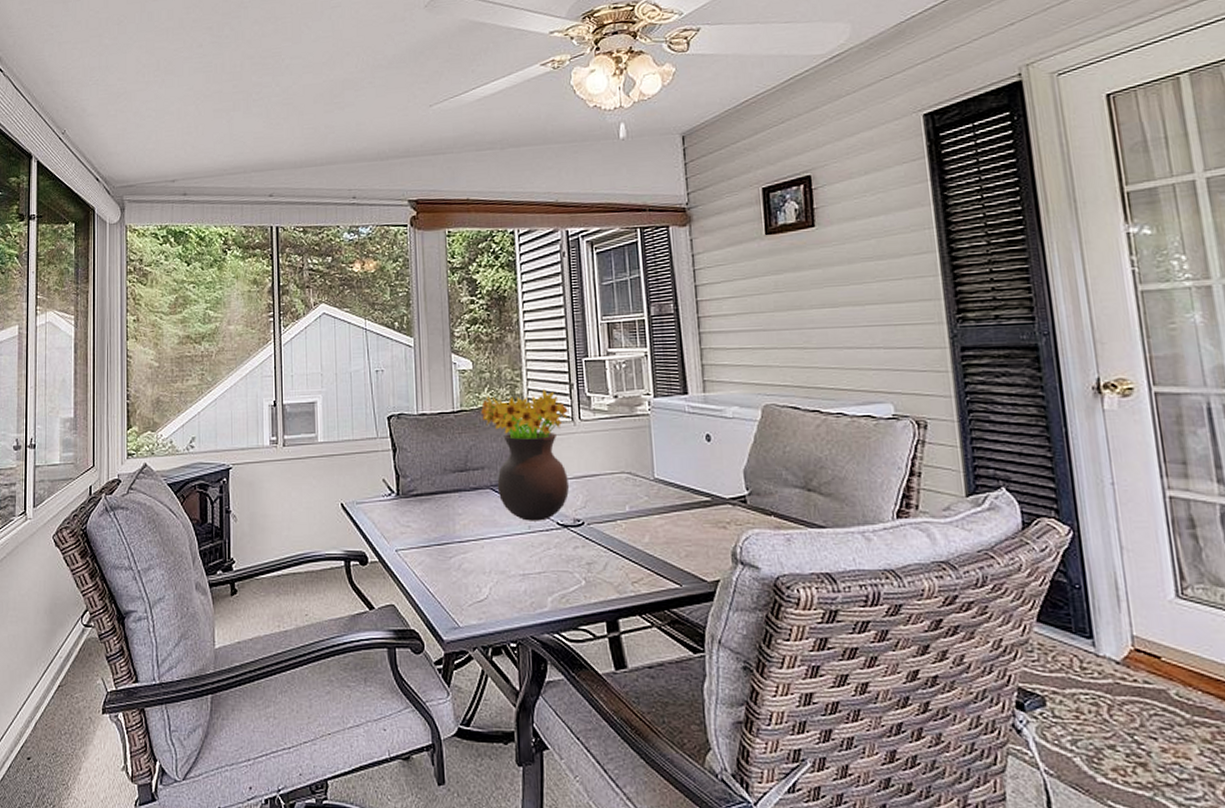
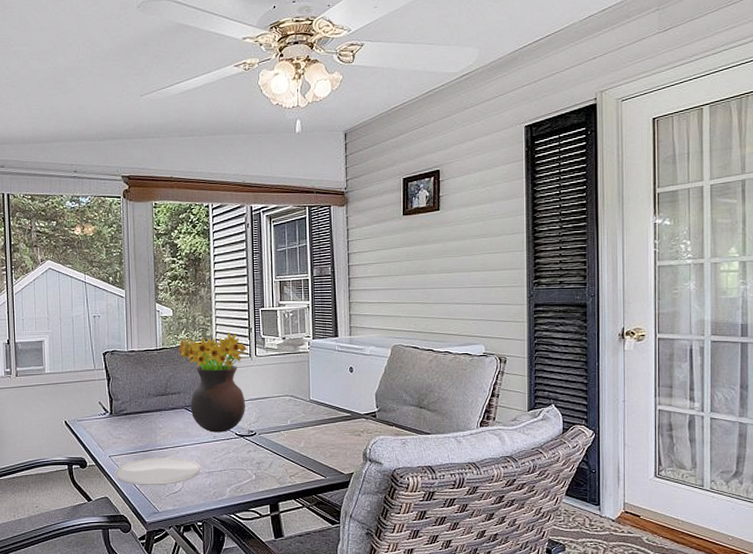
plate: none [403,553,513,592] -> present [115,457,201,486]

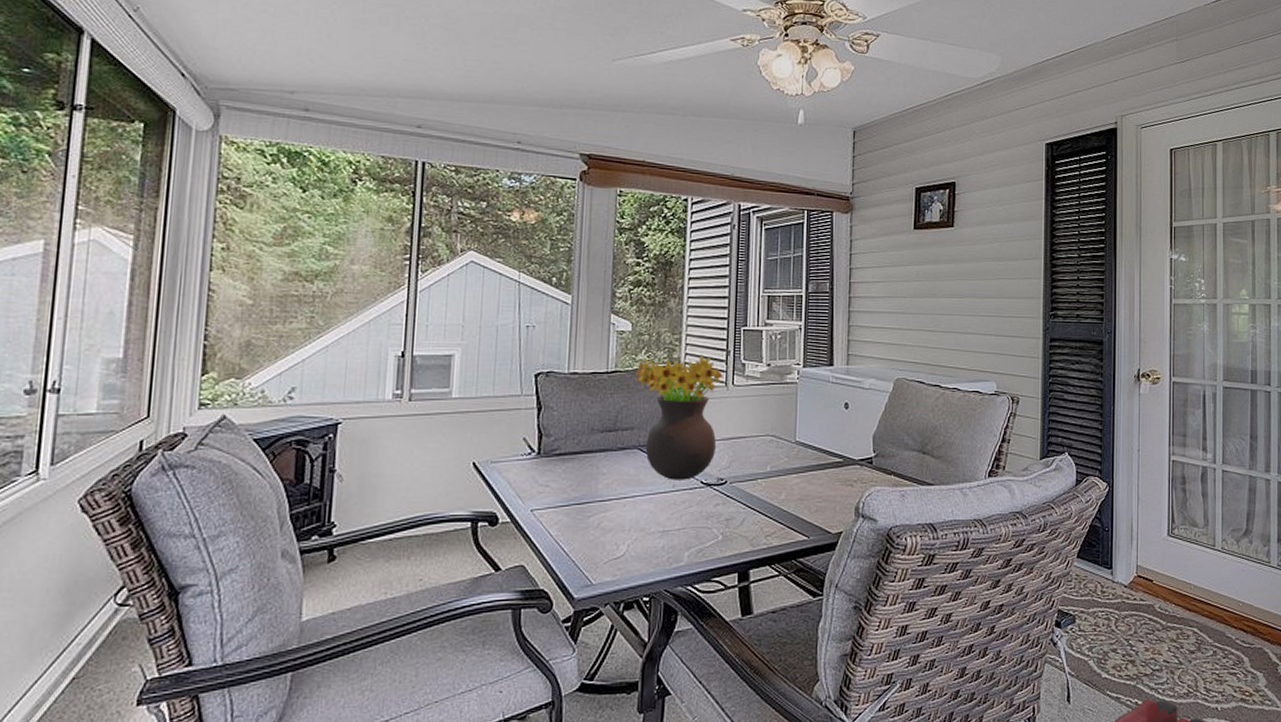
plate: present [115,457,201,486] -> none [536,512,653,550]

